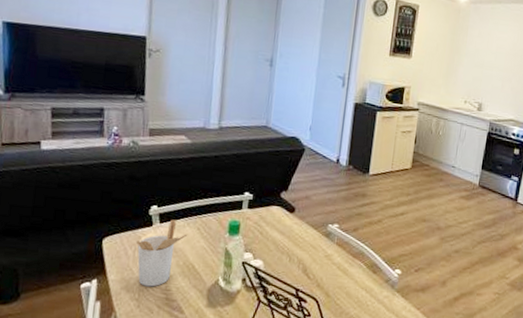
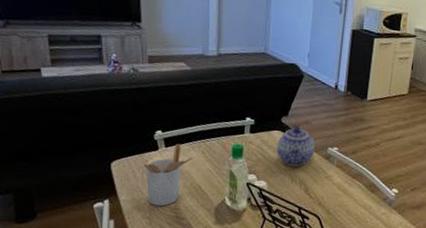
teapot: none [274,199,315,245] -> present [276,124,315,167]

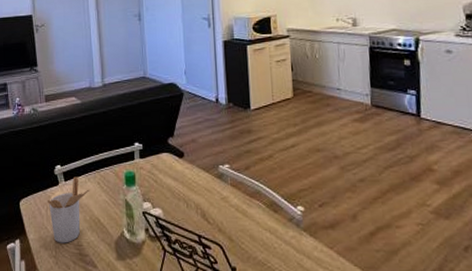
teapot: present [276,124,315,167] -> none [167,144,206,189]

